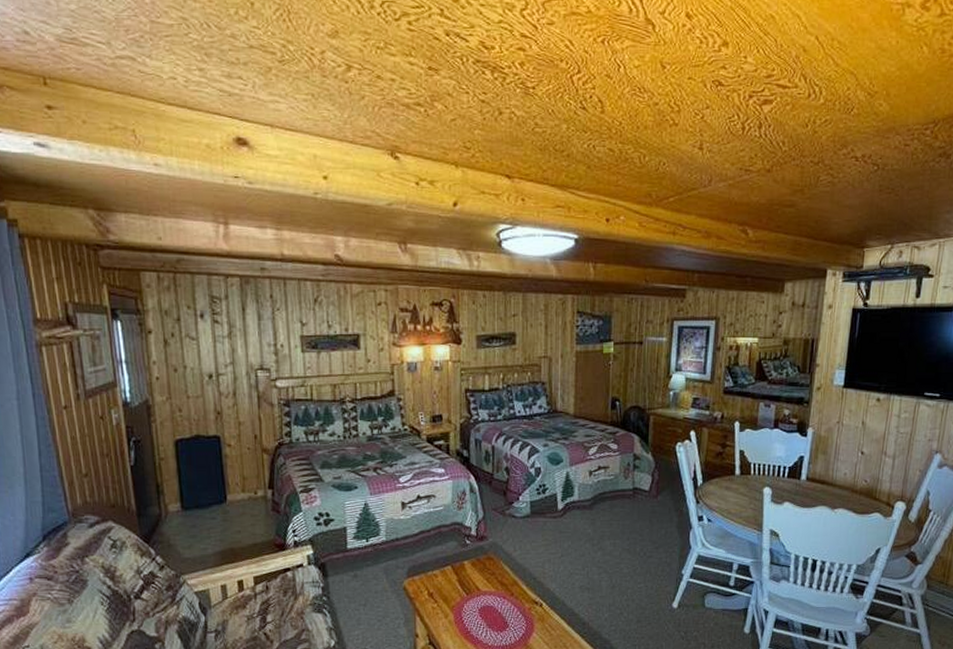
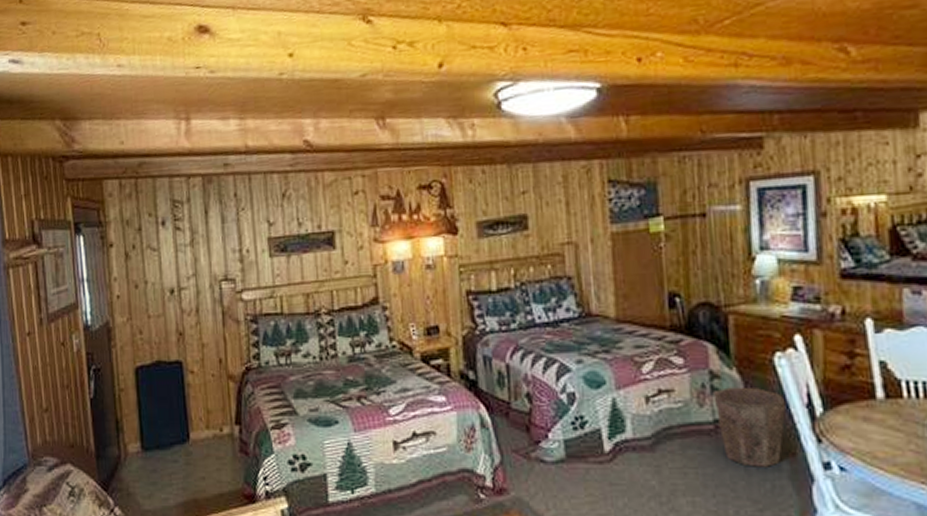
waste bin: none [634,465,681,520] -> present [713,387,787,467]

